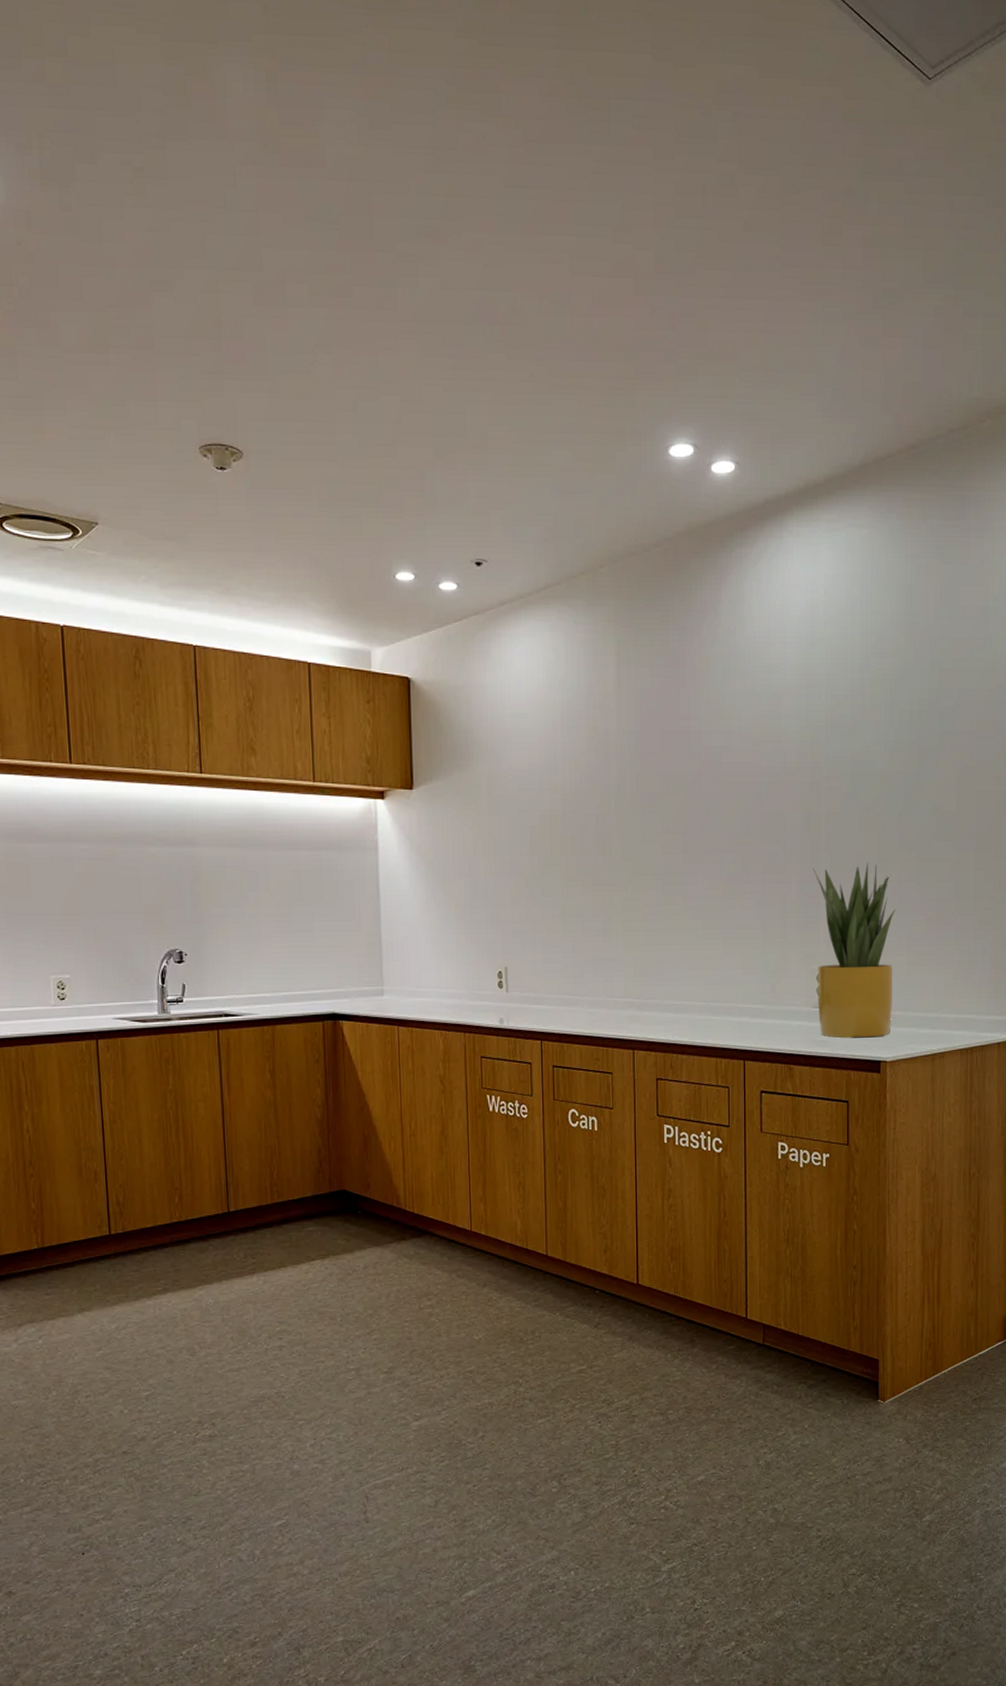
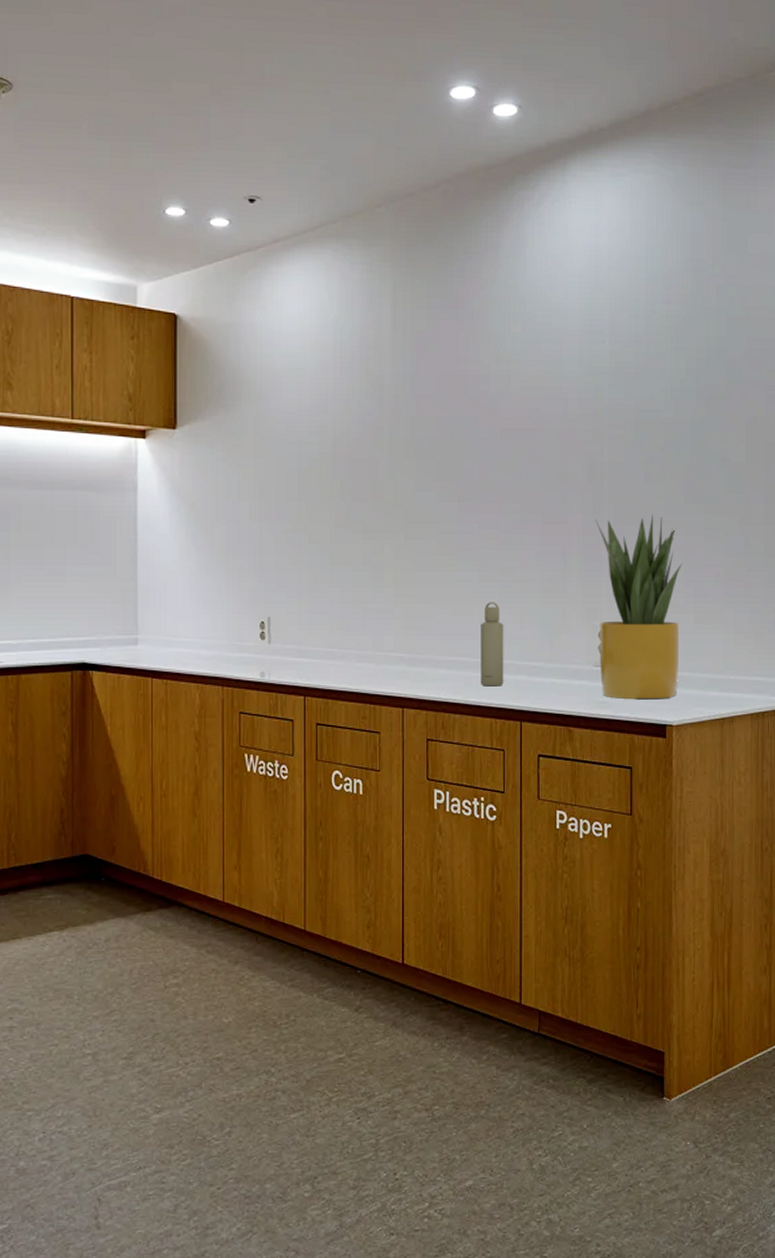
bottle: none [705,949,728,1029] -> present [480,602,504,687]

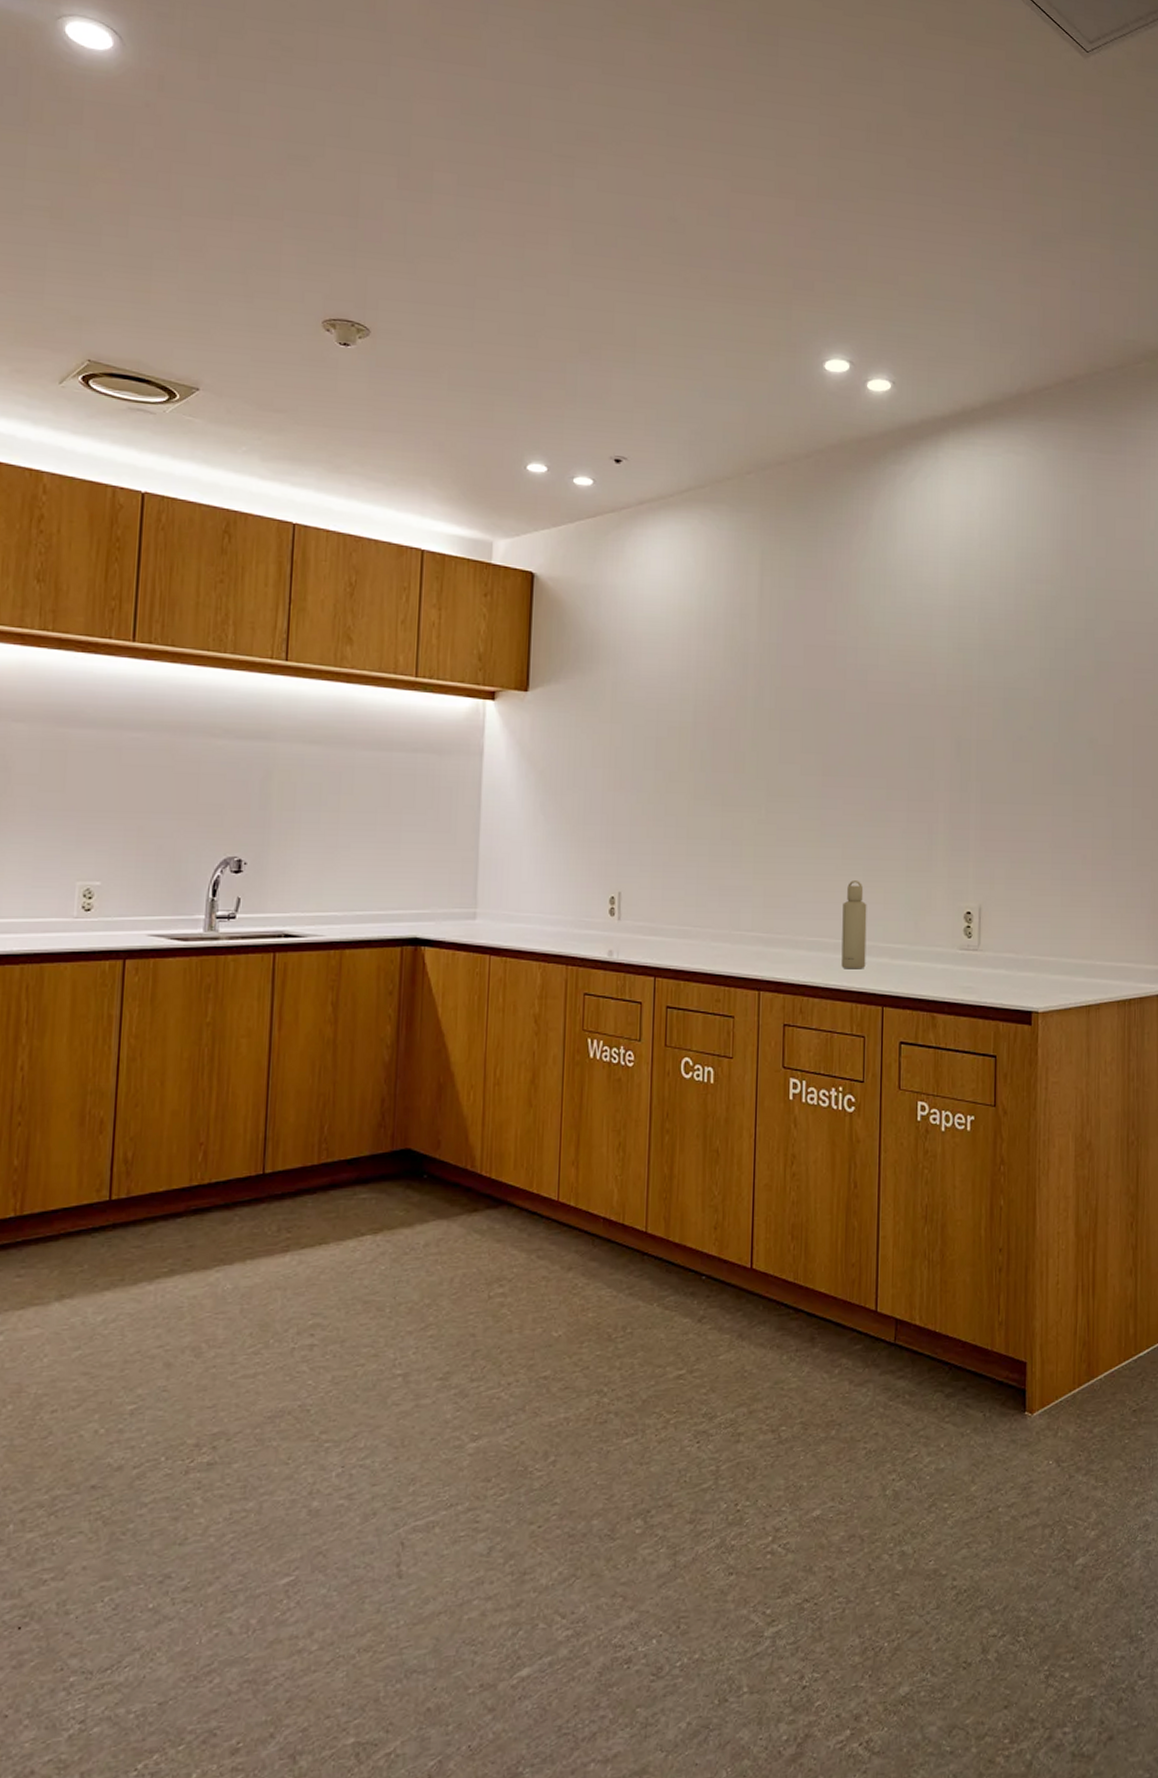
planter: present [595,514,683,700] -> none [962,794,1050,985]

